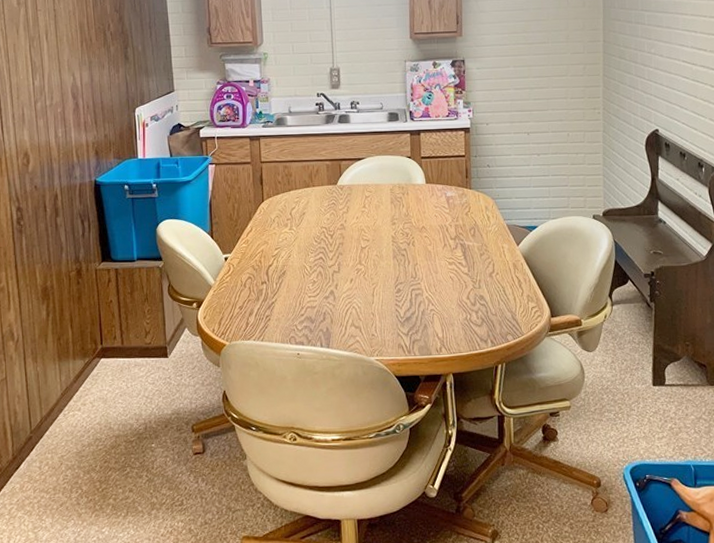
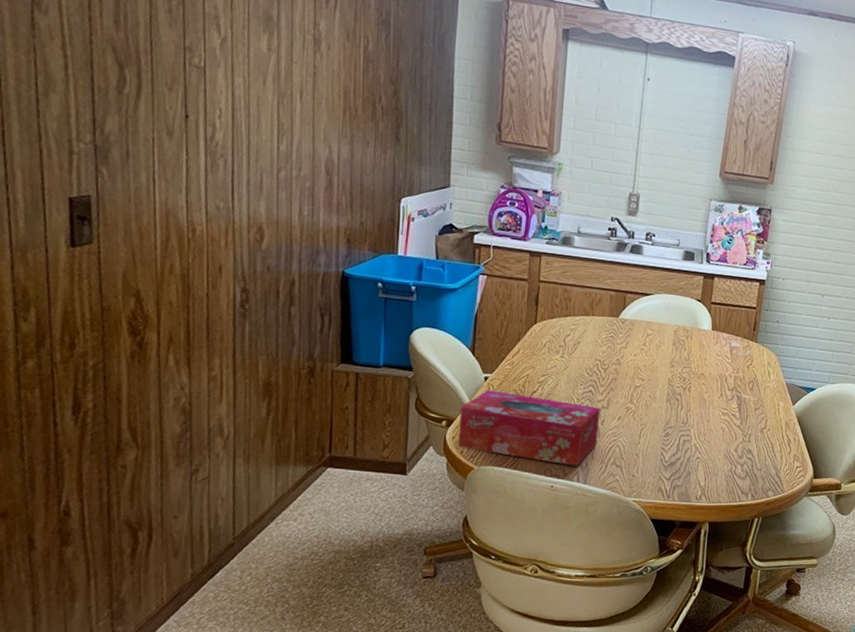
tissue box: none [208,269,333,332] -> present [458,390,600,467]

